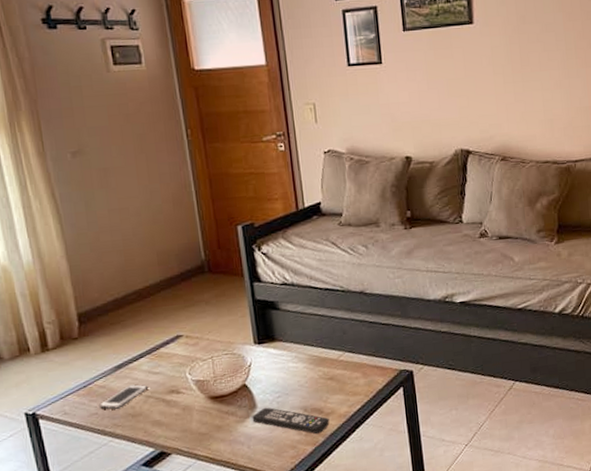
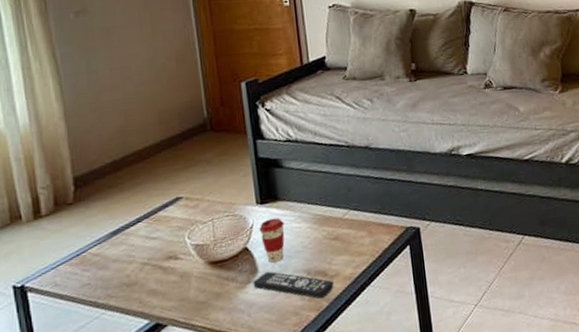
cell phone: present [98,384,149,409] -> none [91,251,145,279]
coffee cup: none [257,357,282,399] -> present [259,218,285,263]

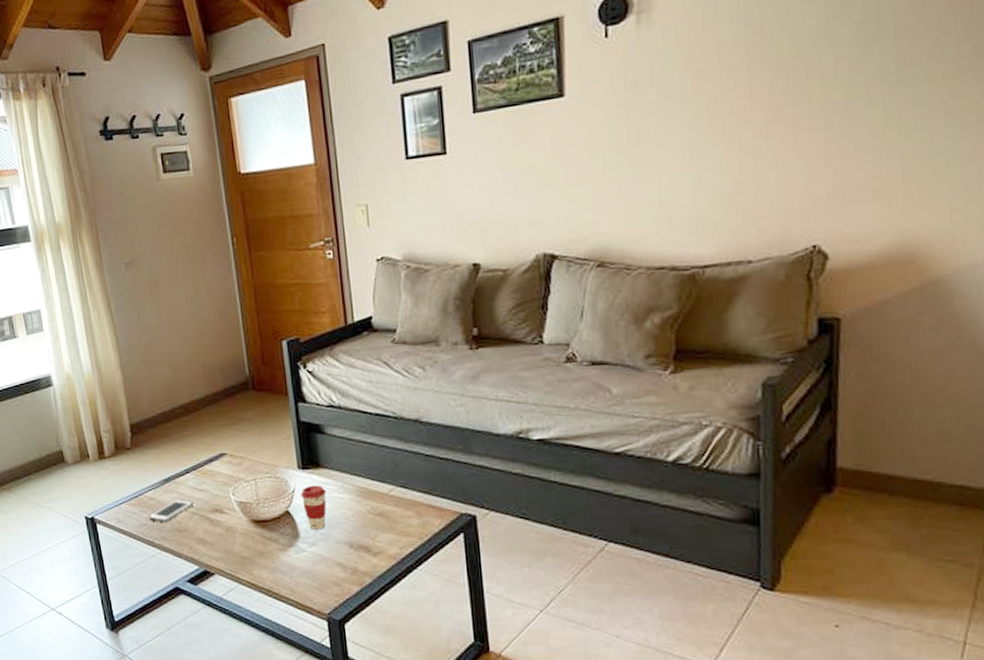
cell phone: none [91,251,145,279] -> present [148,500,194,522]
remote control: present [253,271,334,299] -> none [295,538,378,574]

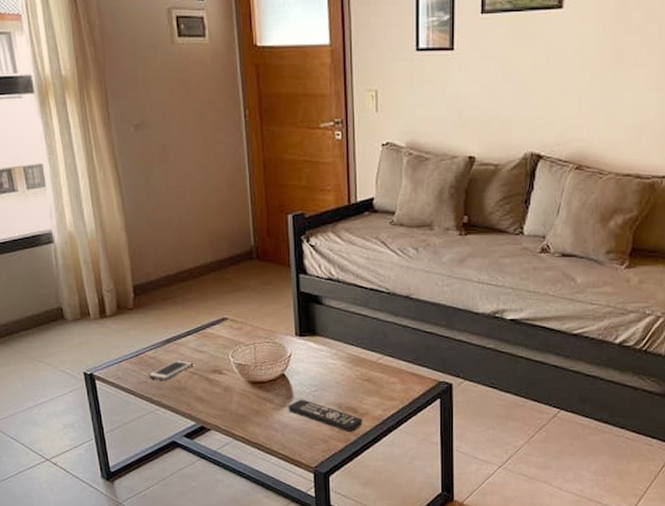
remote control: none [295,538,378,574] -> present [288,399,363,433]
coffee cup: present [300,485,327,530] -> none [296,351,320,392]

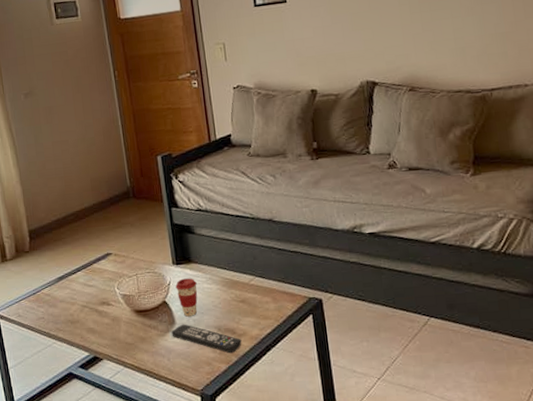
cell phone: present [148,360,194,380] -> none [45,295,84,315]
coffee cup: none [296,351,320,392] -> present [175,278,198,317]

